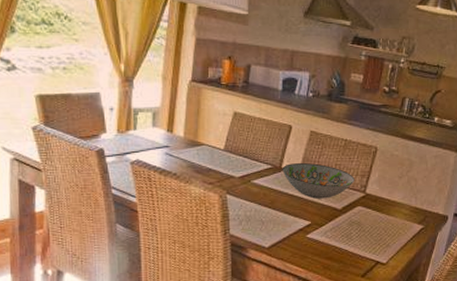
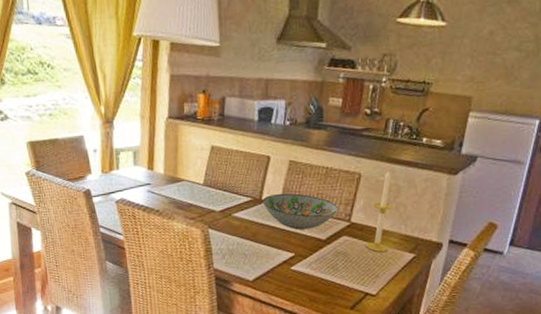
candle: none [379,145,406,222] -> present [366,170,394,252]

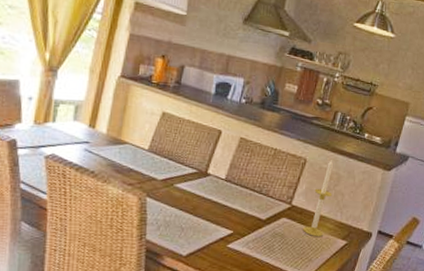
decorative bowl: present [262,193,338,230] -> none [207,169,282,208]

